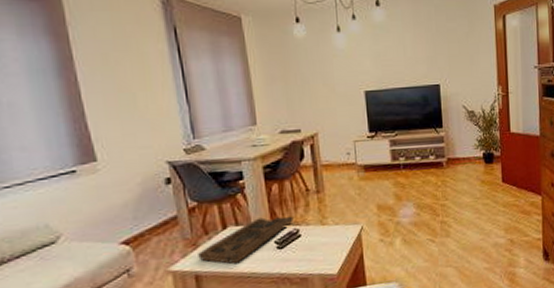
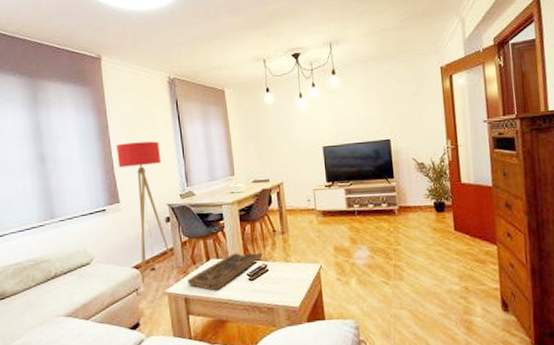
floor lamp: none [88,80,181,261] -> present [117,141,175,283]

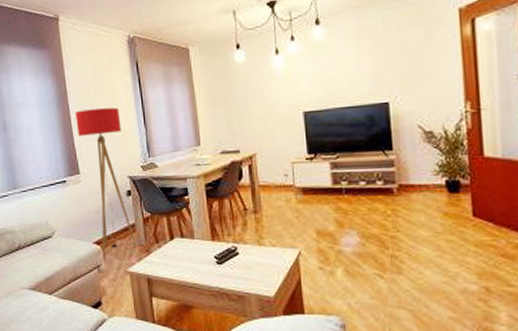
decorative tray: present [187,253,263,291] -> none [150,232,232,273]

